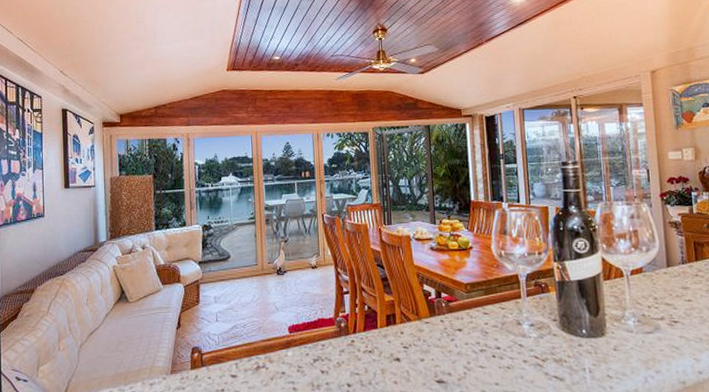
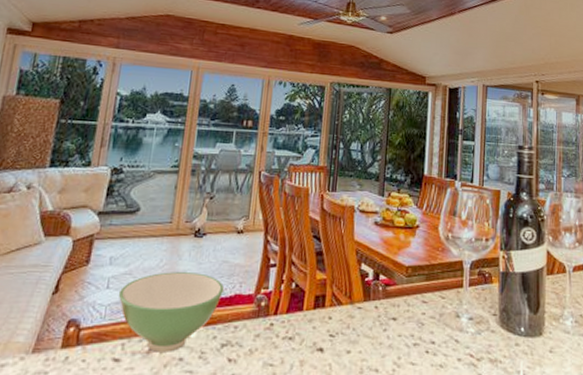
bowl: none [225,303,309,369] -> present [118,272,225,352]

